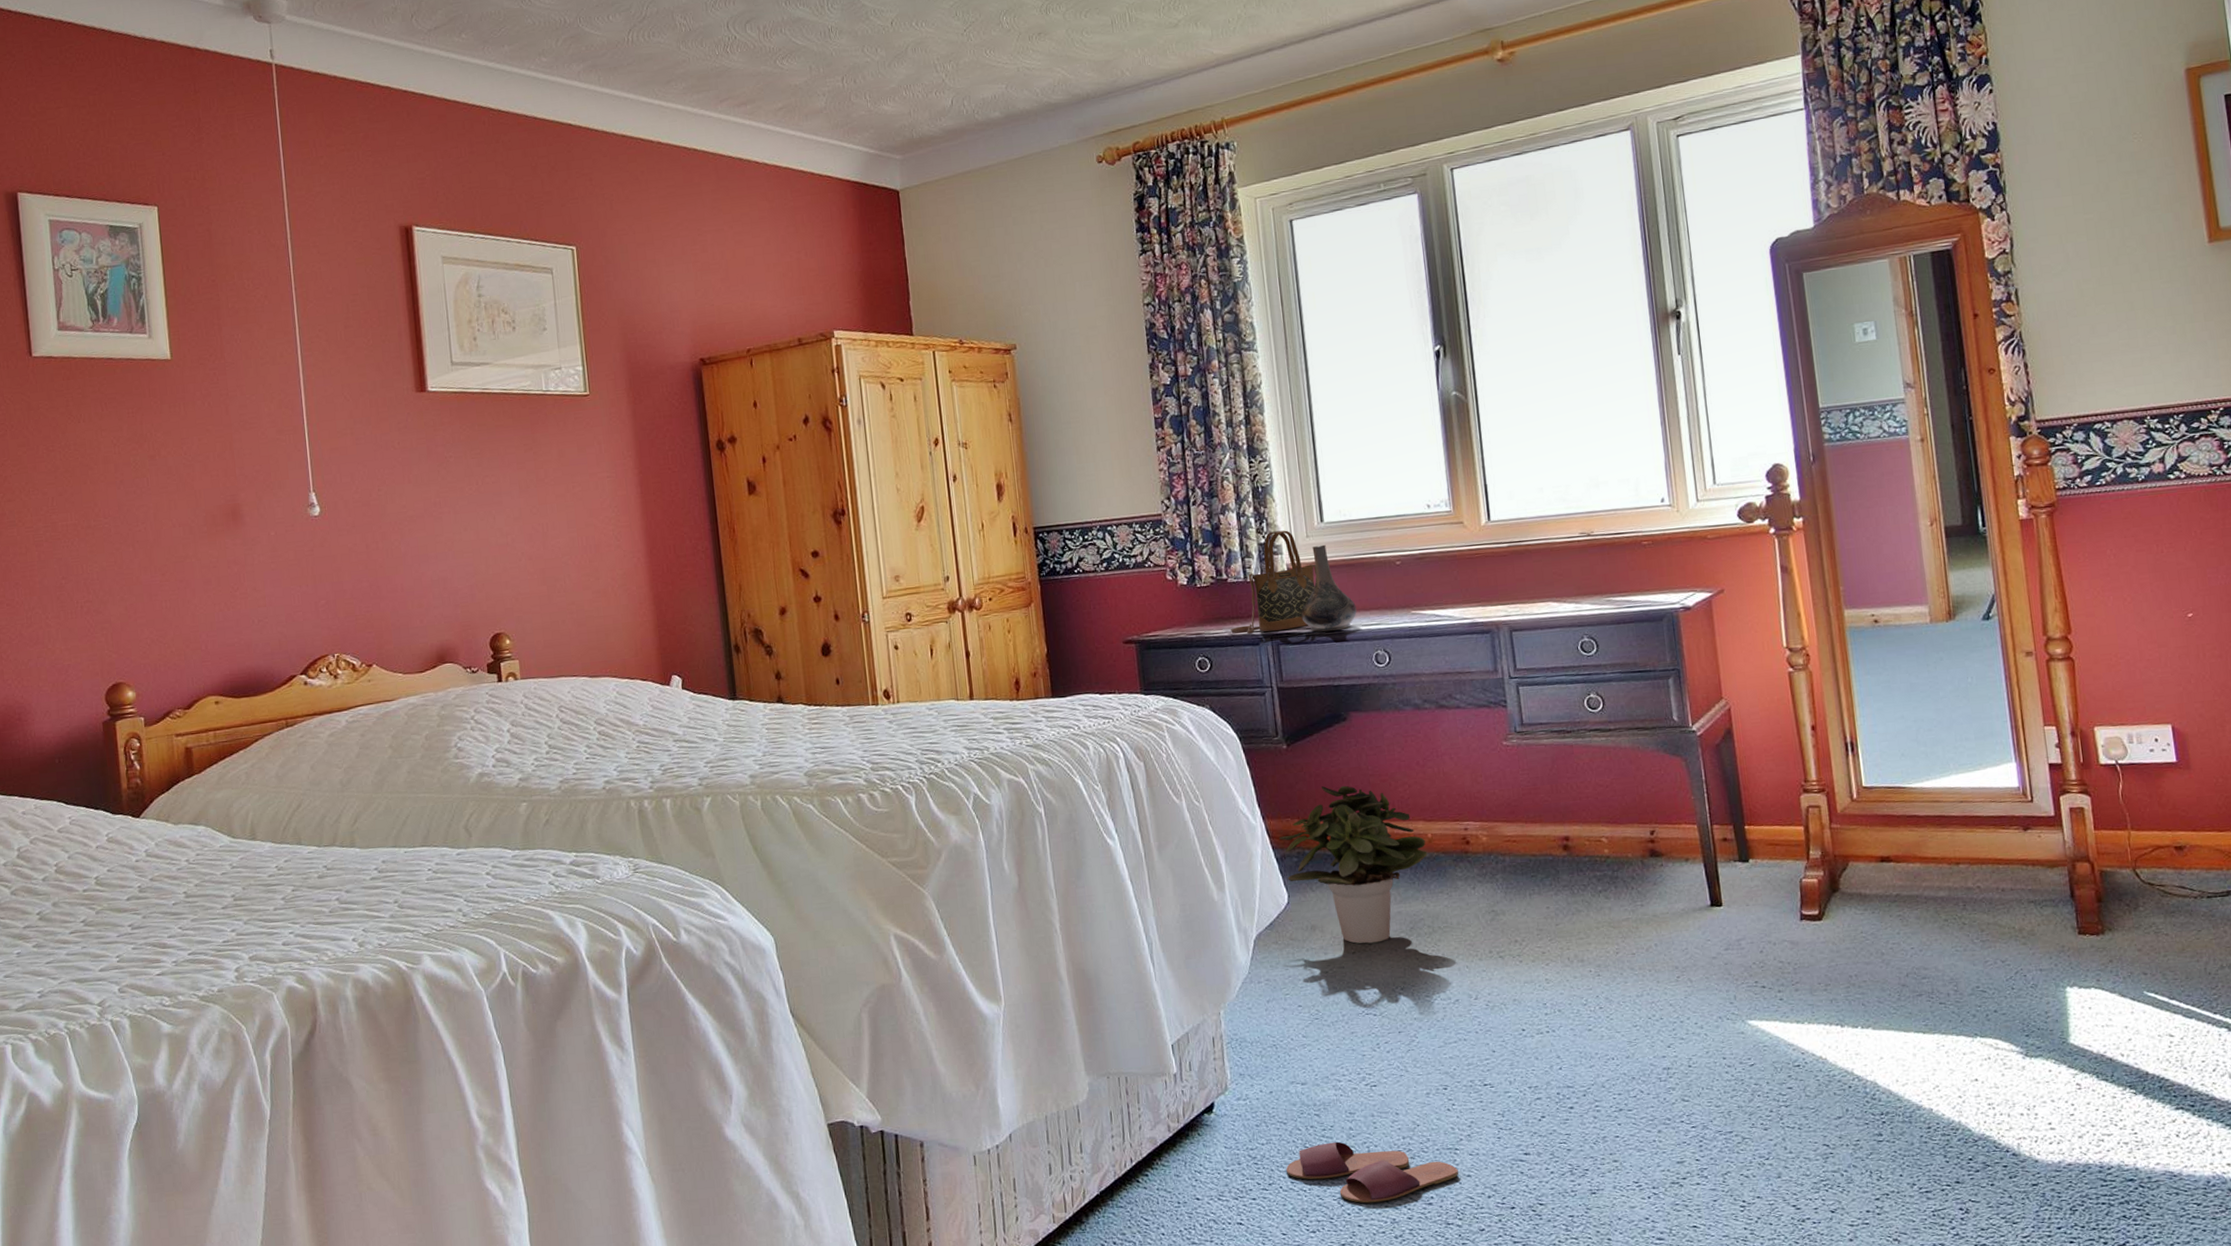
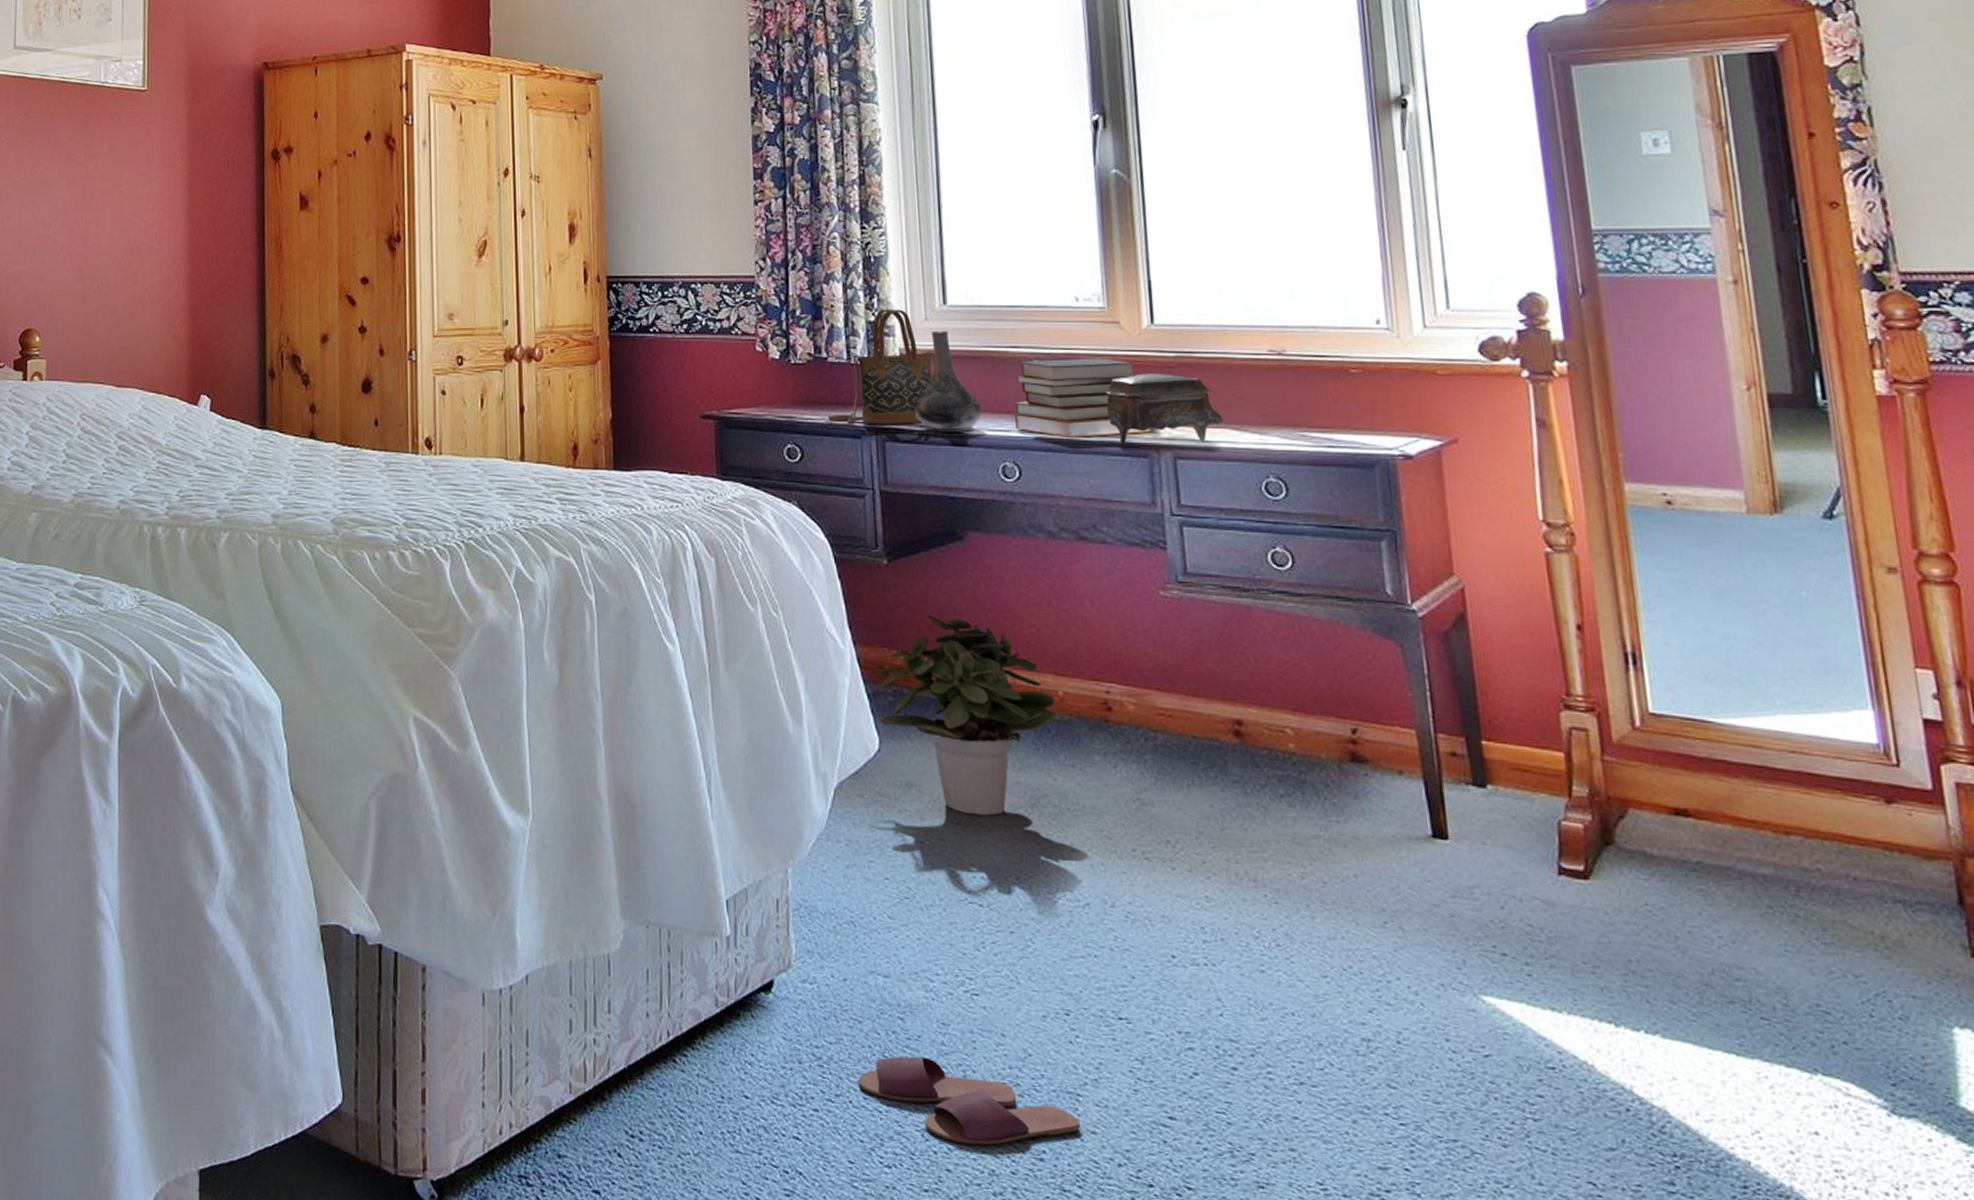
books: none [1382,554,1499,625] -> present [1014,358,1161,439]
jewelry box: none [1454,561,1547,625] -> present [1105,373,1224,445]

